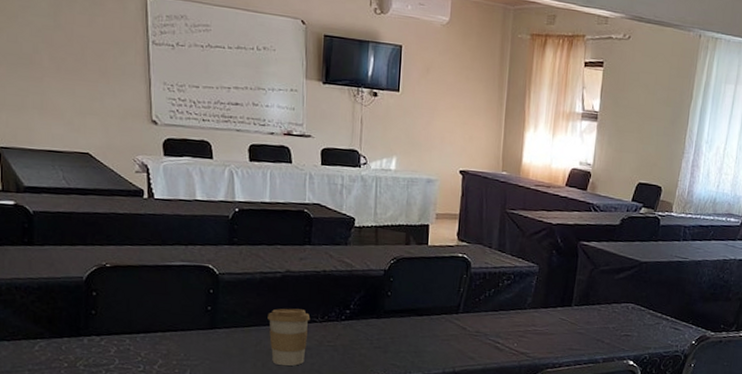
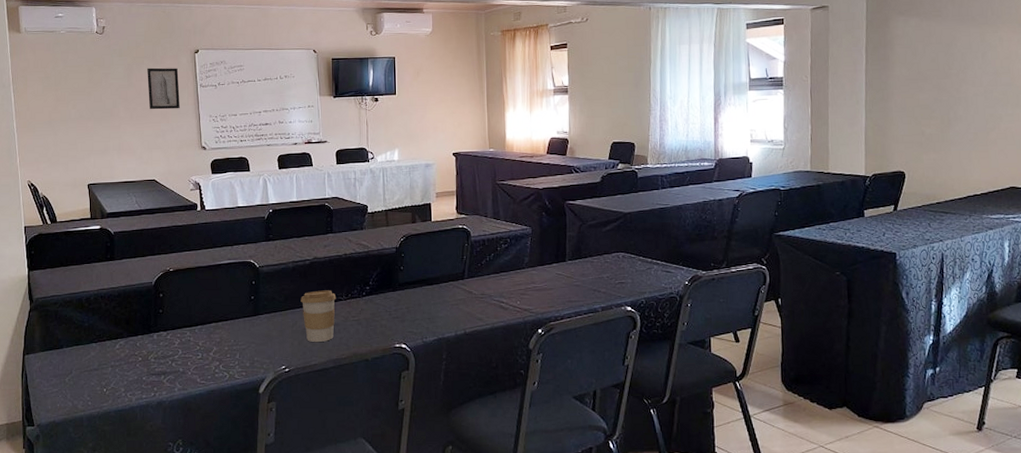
wall art: none [81,8,125,68] -> present [147,67,180,110]

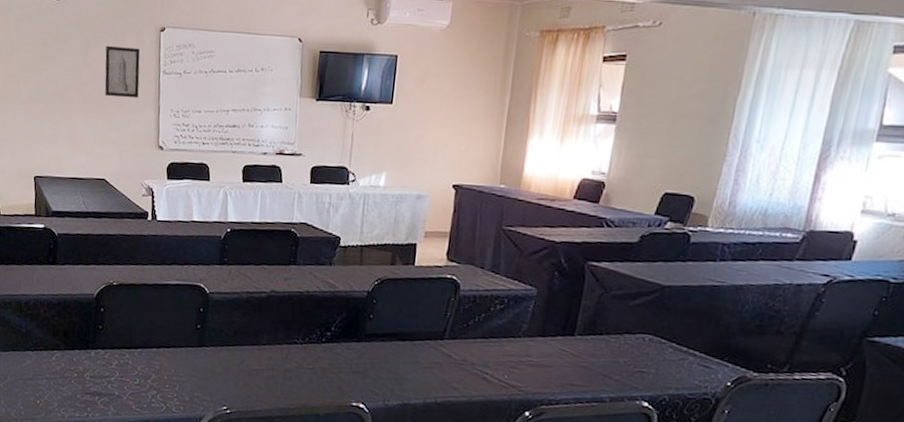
coffee cup: present [300,290,337,342] -> none [251,328,292,387]

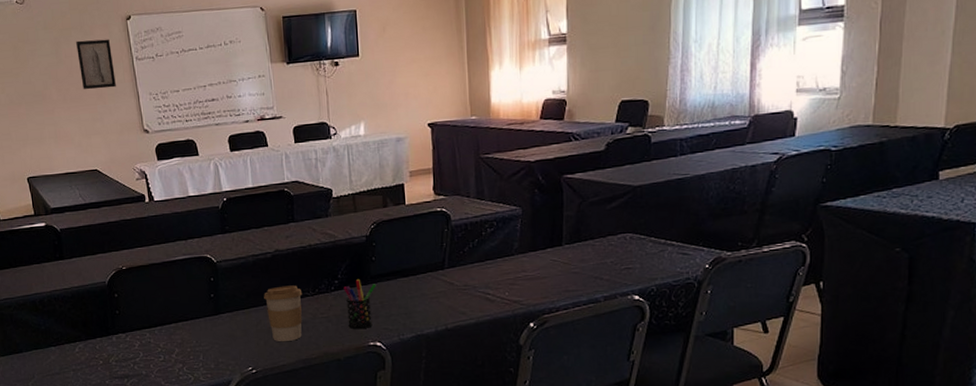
coffee cup: none [251,328,292,387] -> present [264,285,303,341]
pen holder: none [333,334,370,388] -> present [343,278,376,330]

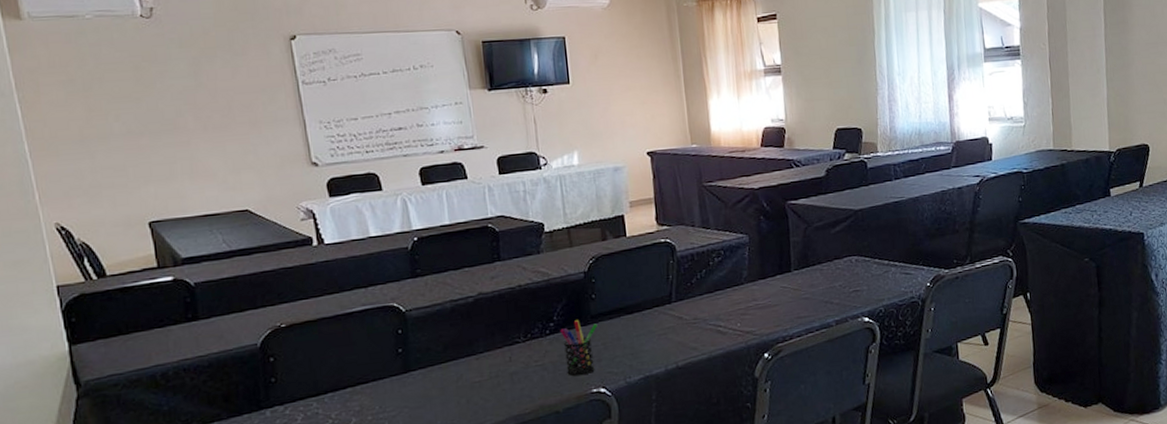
wall art: present [76,39,116,90] -> none [222,60,276,117]
coffee cup: present [264,285,303,341] -> none [465,331,513,398]

